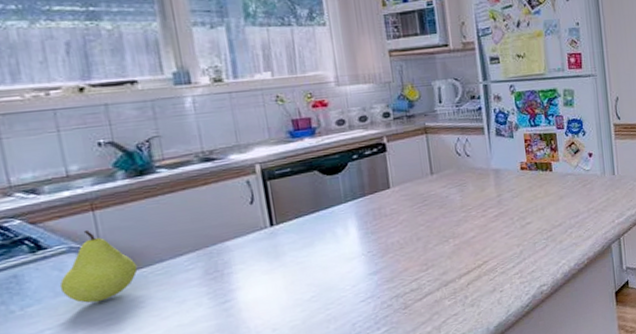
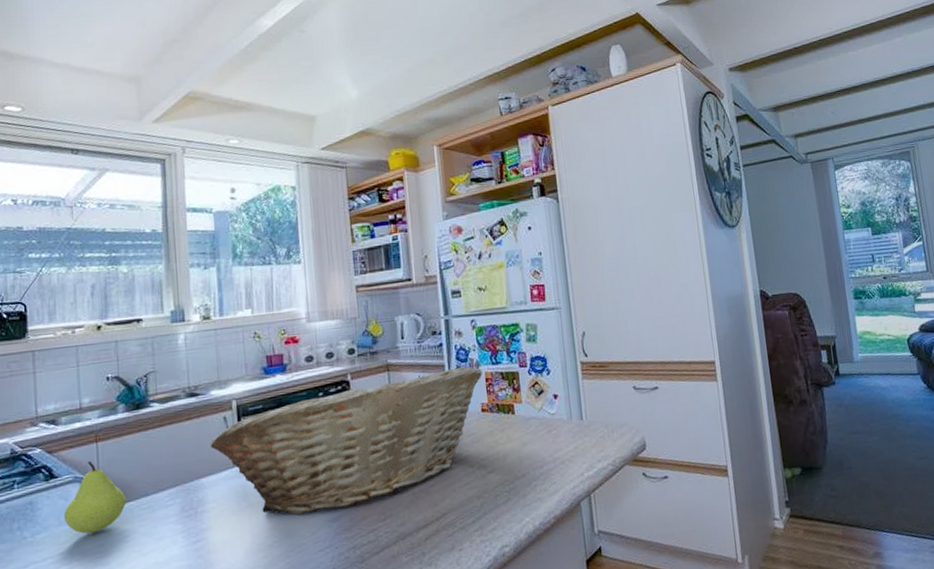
fruit basket: none [232,128,521,271] -> present [210,366,482,515]

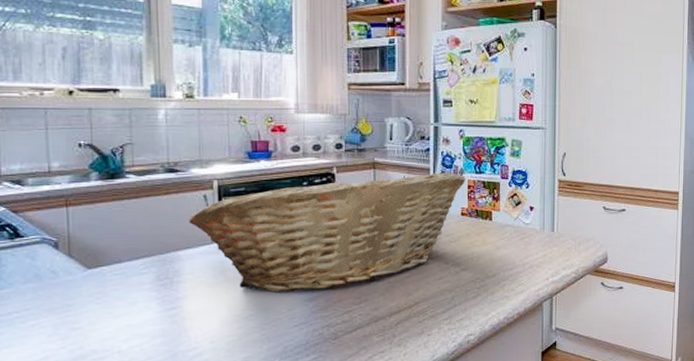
fruit: present [63,460,127,534] -> none [30,223,98,293]

